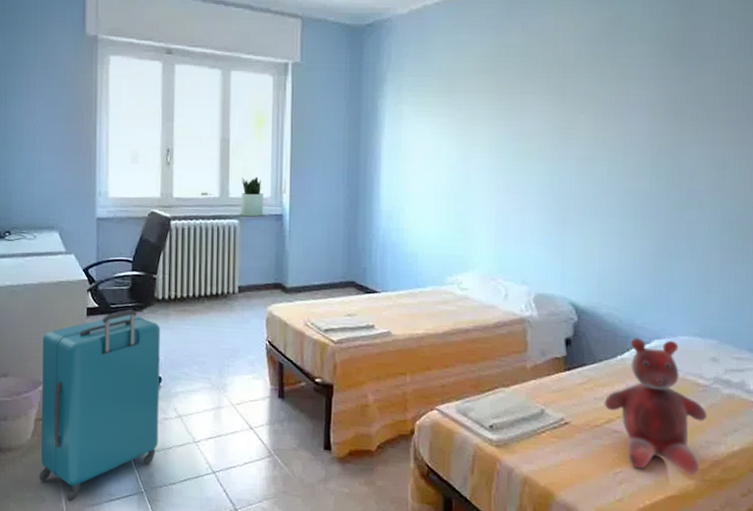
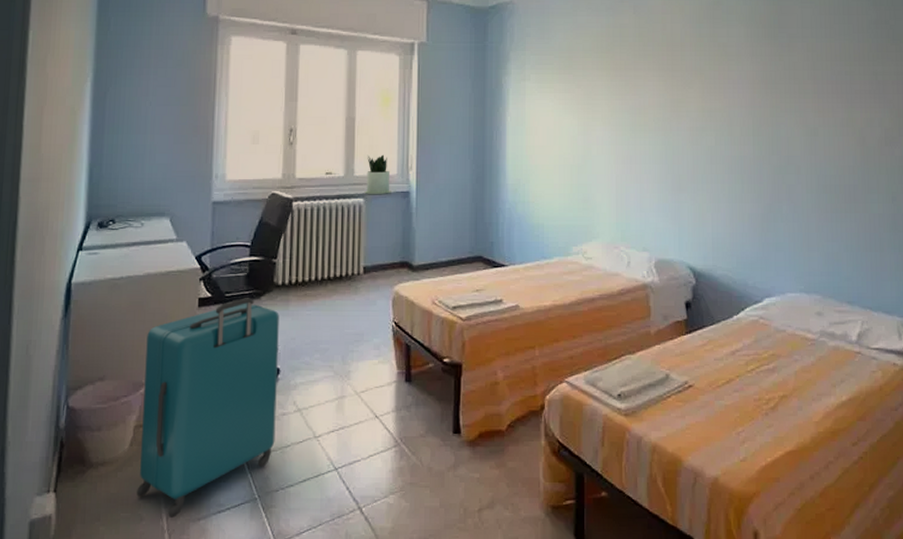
teddy bear: present [604,338,708,477] -> none [724,297,817,430]

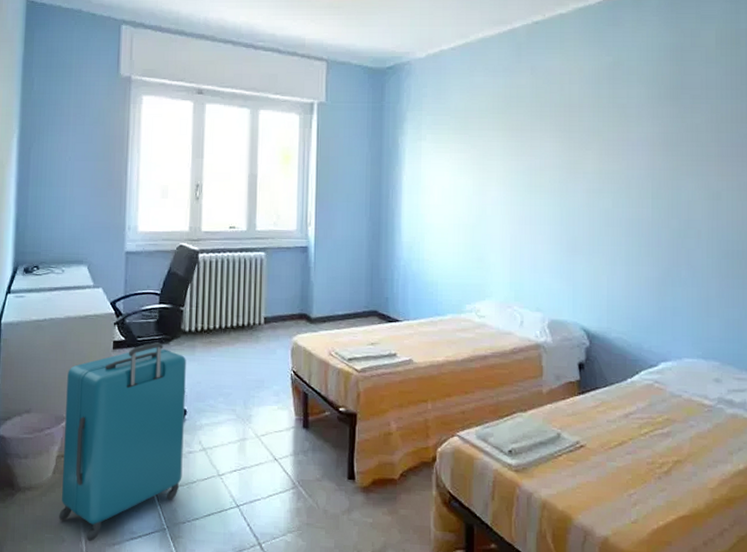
planter: present [364,154,391,195] -> none [265,210,291,250]

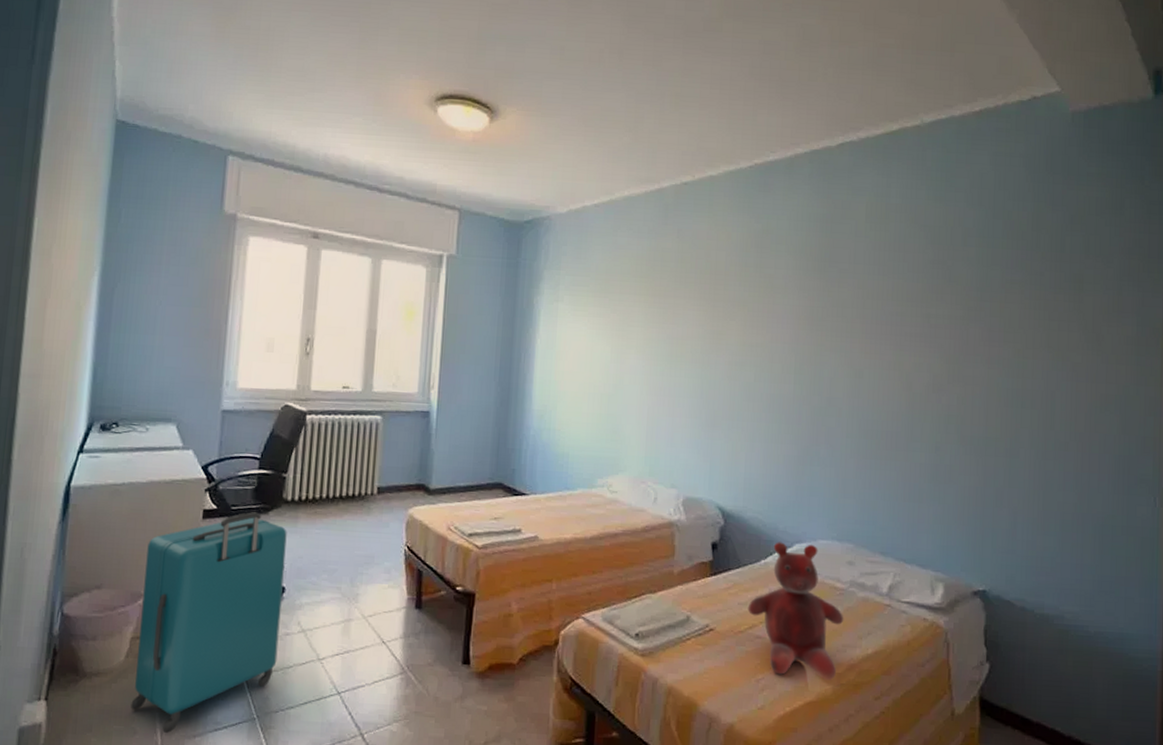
teddy bear: none [616,361,714,496] -> present [747,542,844,681]

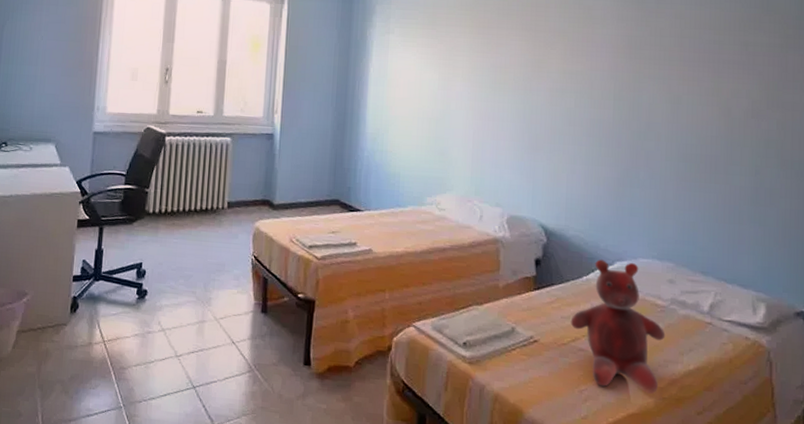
suitcase: present [131,512,287,733] -> none [17,222,149,417]

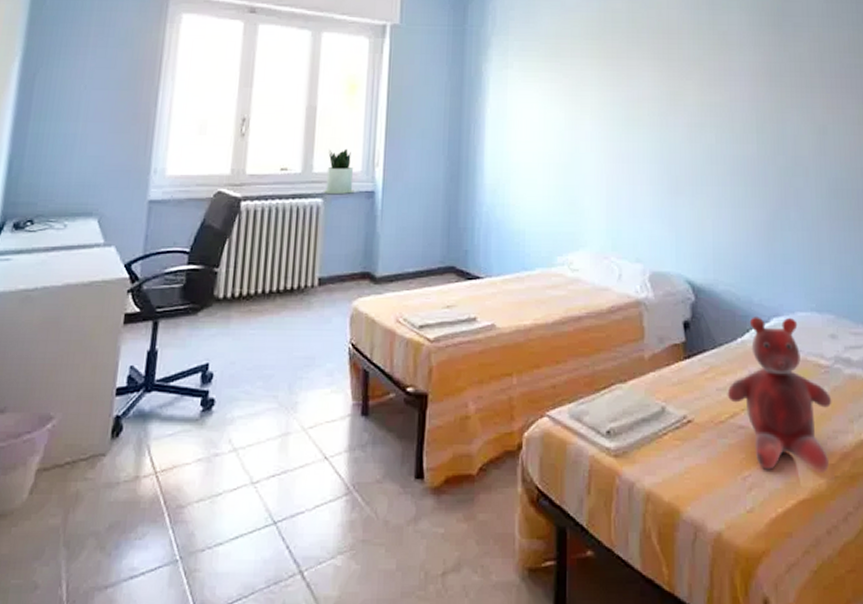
planter: none [231,97,257,136] -> present [323,148,354,195]

